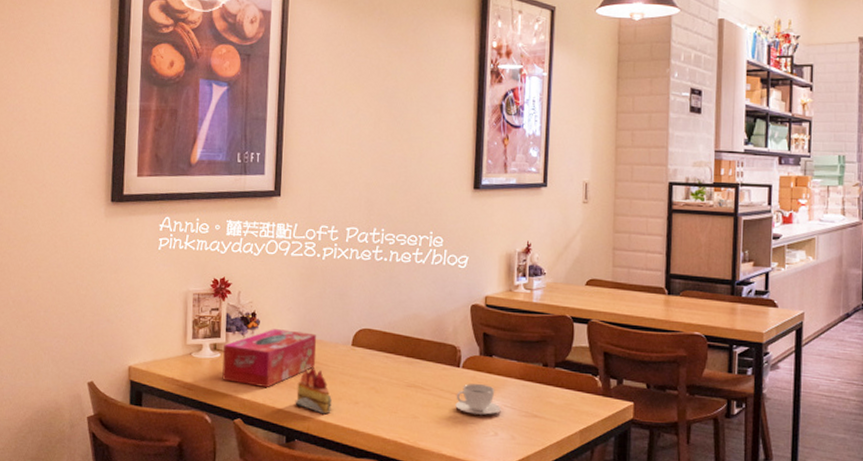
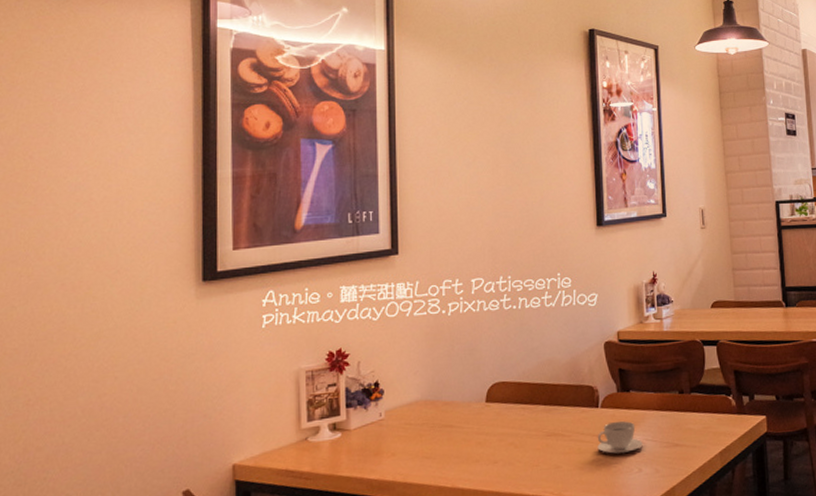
tissue box: present [222,329,317,387] -> none [344,395,449,463]
pastry: present [295,367,332,415] -> none [428,432,469,481]

